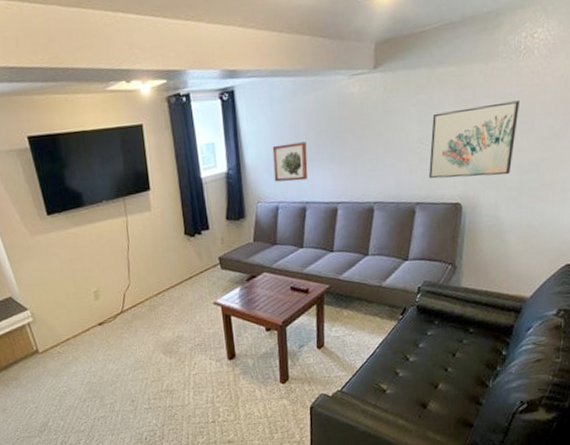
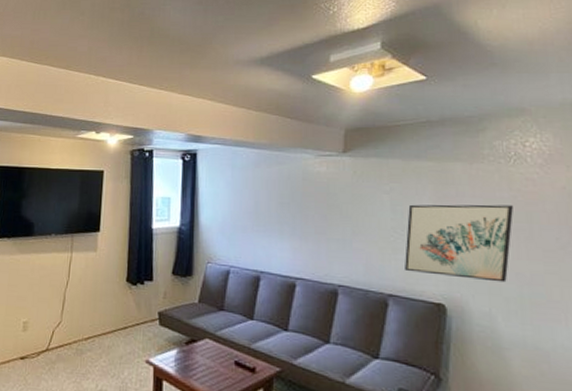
wall art: present [272,142,308,182] -> none [228,209,266,249]

